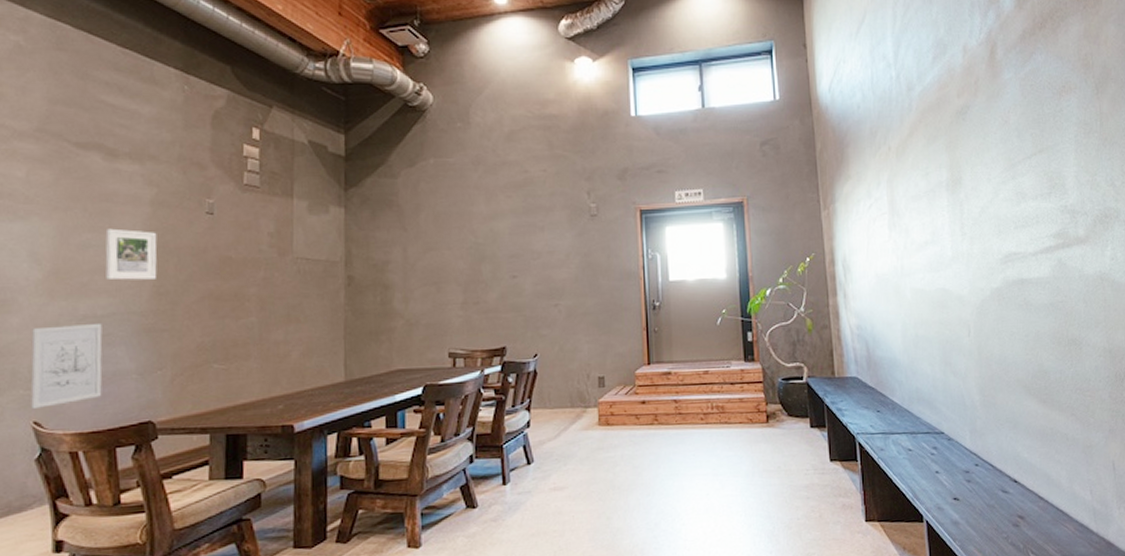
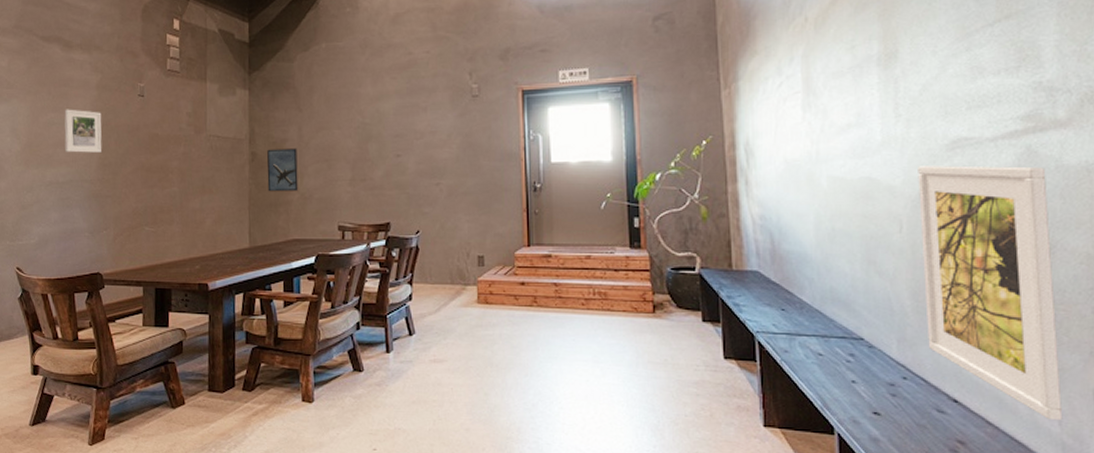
wall art: present [30,324,103,410] -> none [14,189,64,258]
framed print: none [366,271,403,319] -> present [267,148,299,192]
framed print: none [980,276,1093,491] -> present [918,165,1063,421]

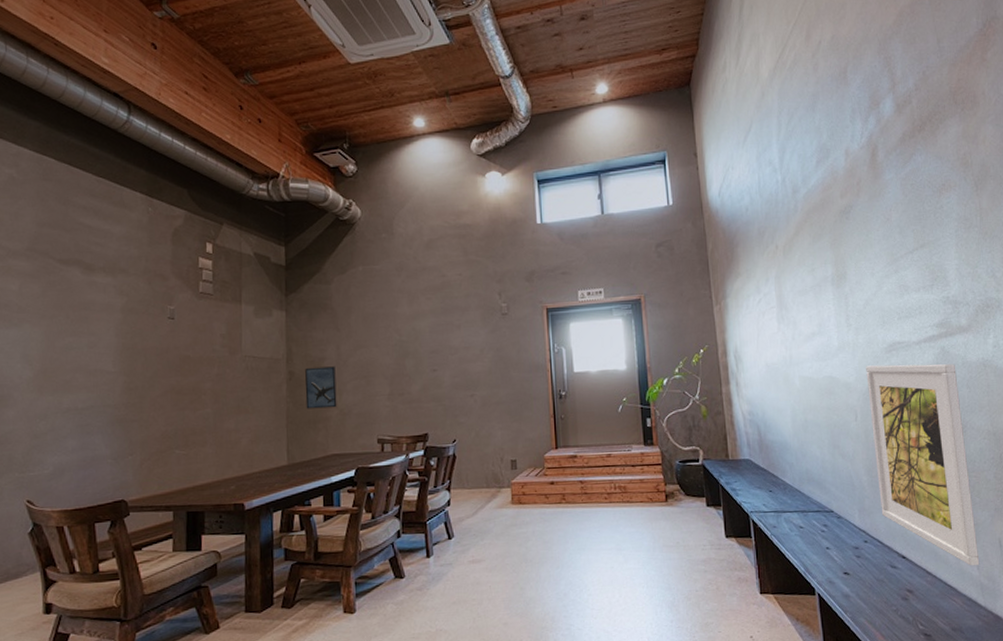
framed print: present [64,109,102,153] -> none [84,333,128,378]

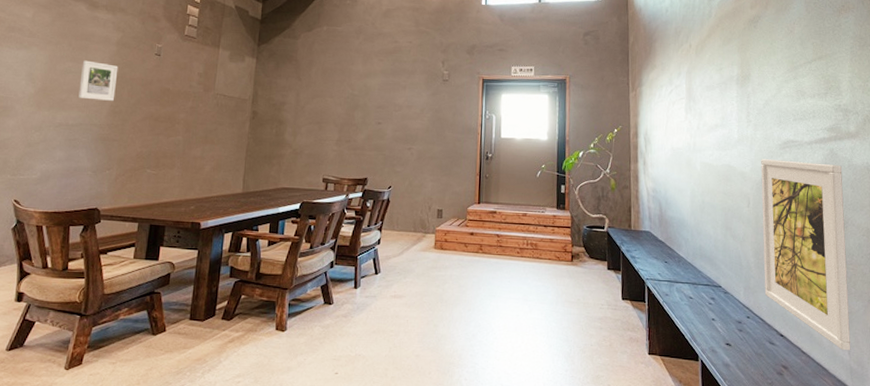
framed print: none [84,333,128,378] -> present [78,60,118,101]
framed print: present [305,366,337,409] -> none [264,109,294,147]

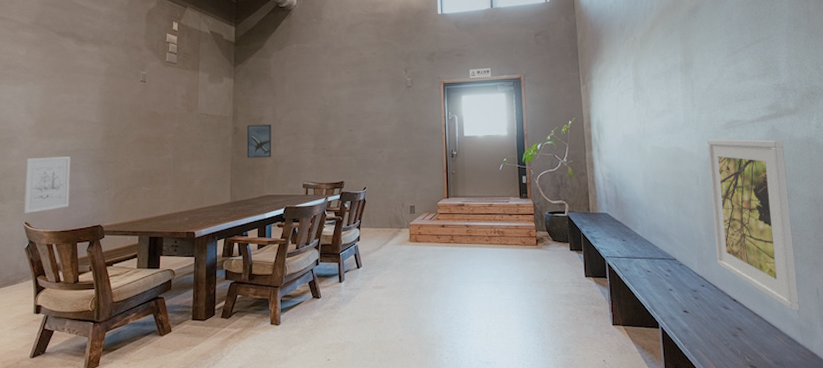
wall art: none [14,129,71,191] -> present [24,157,71,214]
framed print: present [78,60,118,101] -> none [74,91,108,127]
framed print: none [264,109,294,147] -> present [246,124,272,158]

